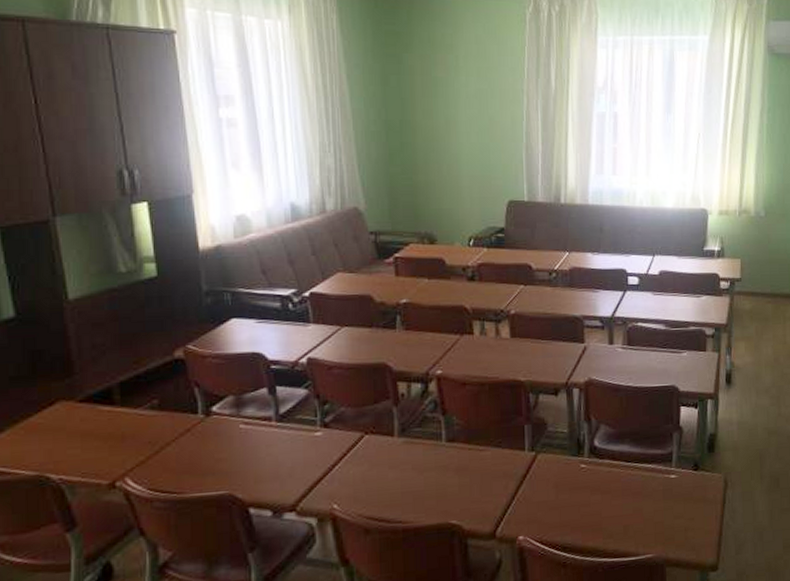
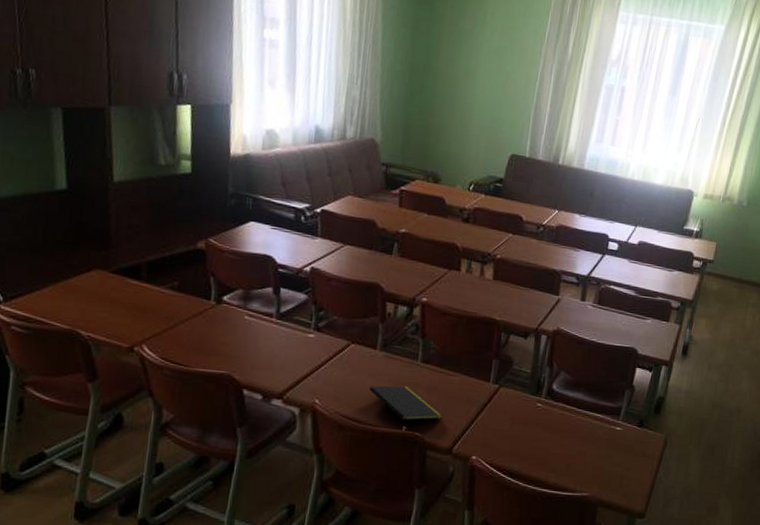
notepad: none [393,471,480,517] -> present [369,385,444,426]

